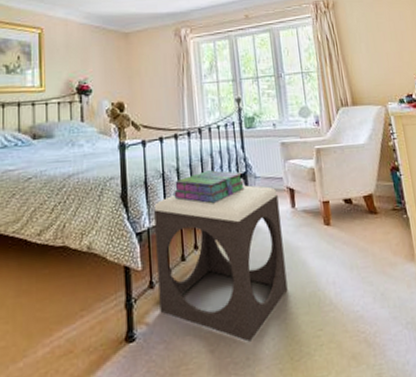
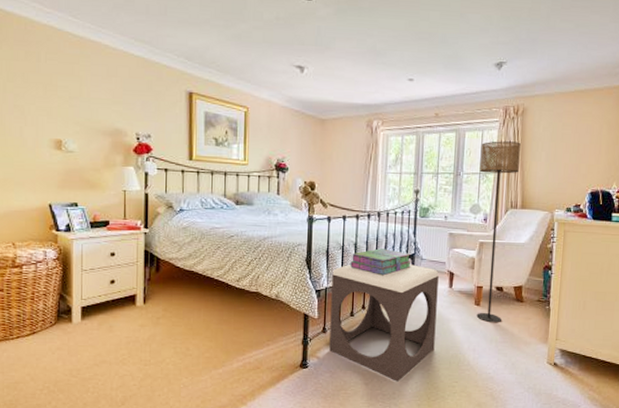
floor lamp: none [297,35,358,245] -> present [476,141,520,323]

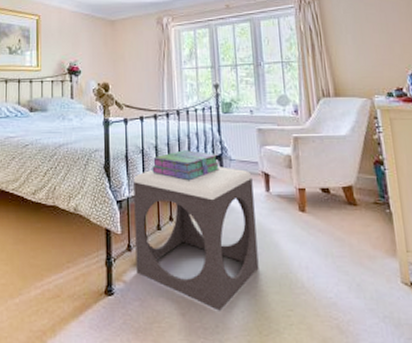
floor lamp: present [476,141,520,323] -> none [279,26,334,233]

